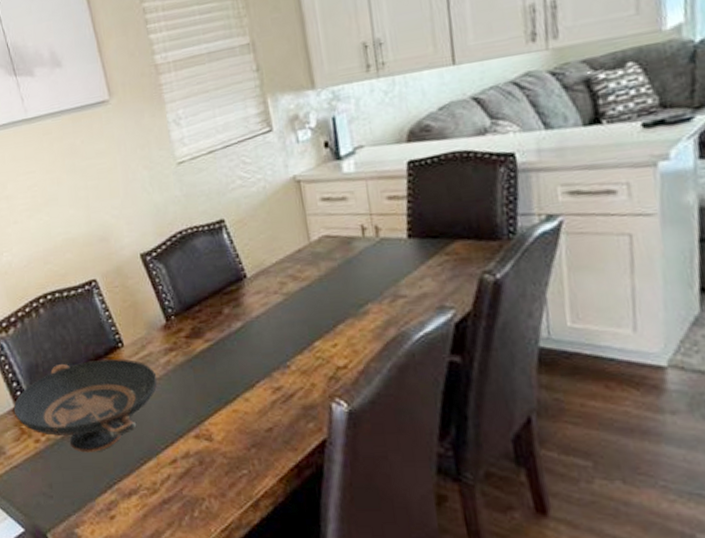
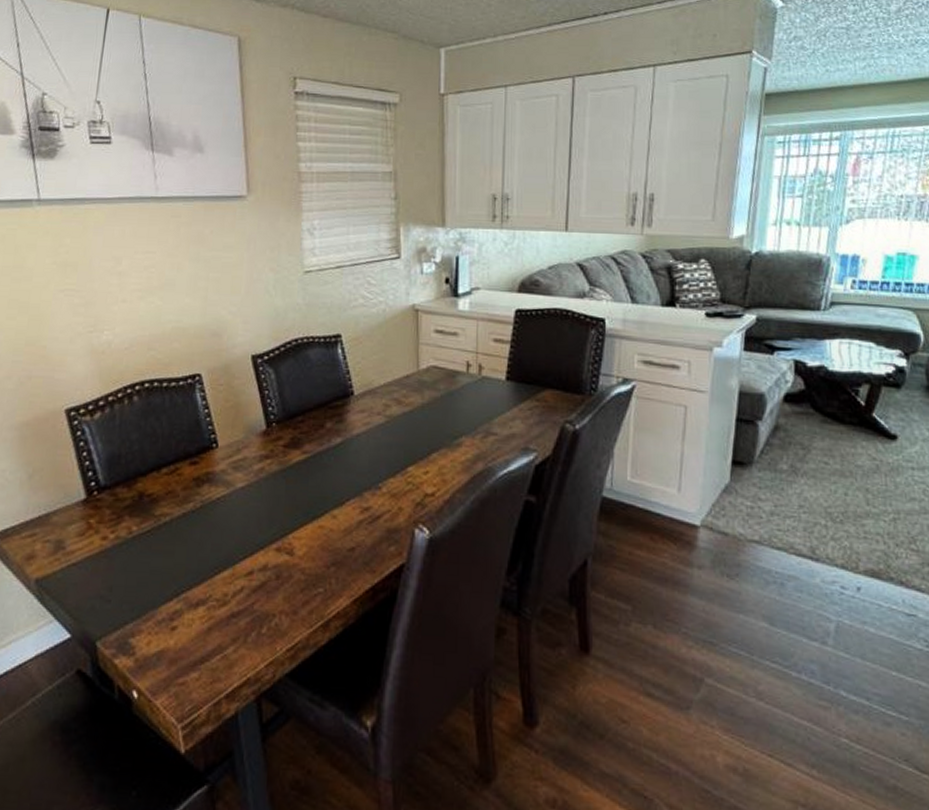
decorative bowl: present [13,358,158,453] -> none [83,457,248,556]

